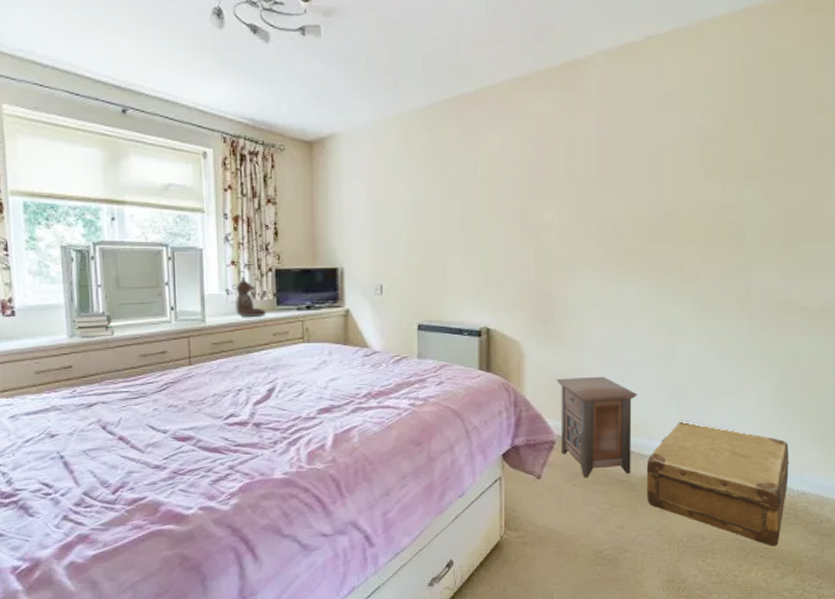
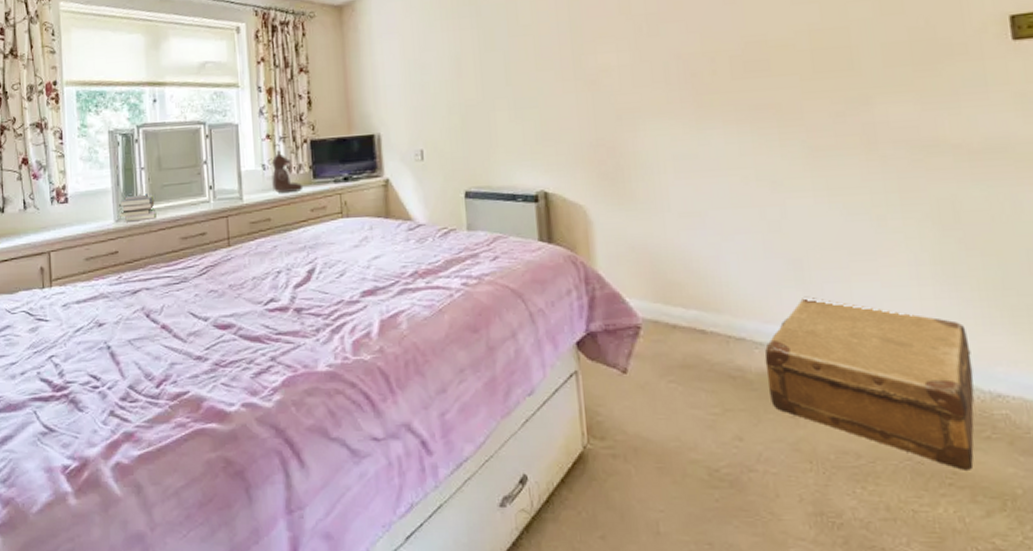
nightstand: present [556,376,637,478] -> none [633,243,745,373]

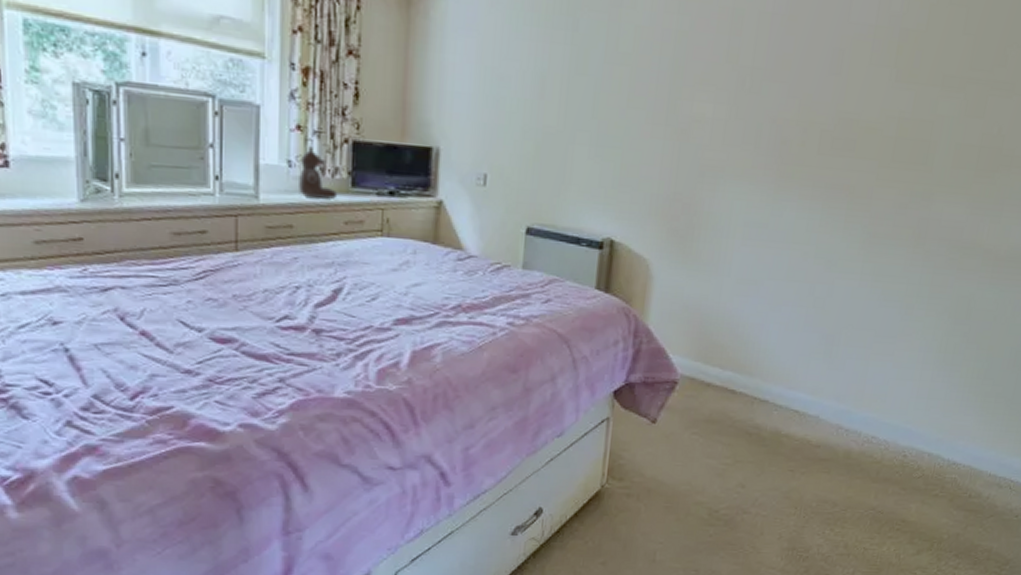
books: present [120,192,157,222] -> none [87,169,140,206]
suitcase: present [764,296,974,470] -> none [776,369,947,519]

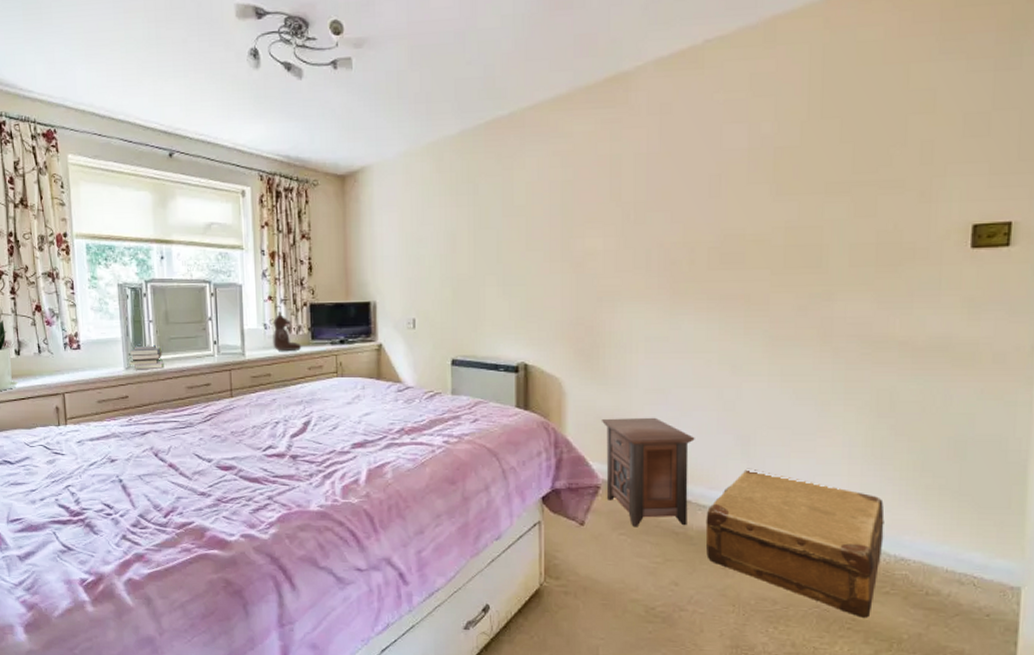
books: none [87,169,140,206] -> present [129,344,164,370]
nightstand: none [683,307,781,427] -> present [601,417,695,528]
suitcase: none [776,369,947,519] -> present [705,468,885,618]

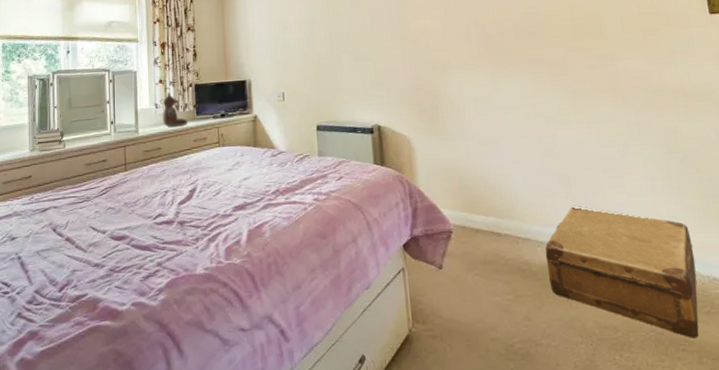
nightstand: present [601,417,695,528] -> none [446,165,531,267]

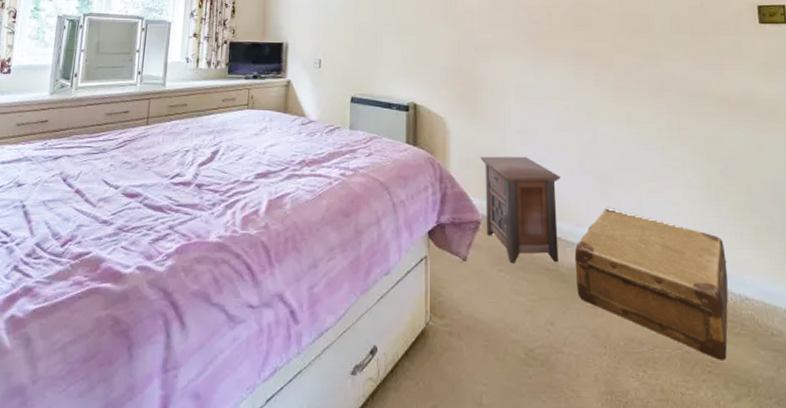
books: present [34,127,66,152] -> none [55,71,90,96]
stuffed animal: present [162,92,188,127] -> none [192,47,219,83]
nightstand: none [446,165,531,267] -> present [480,156,561,264]

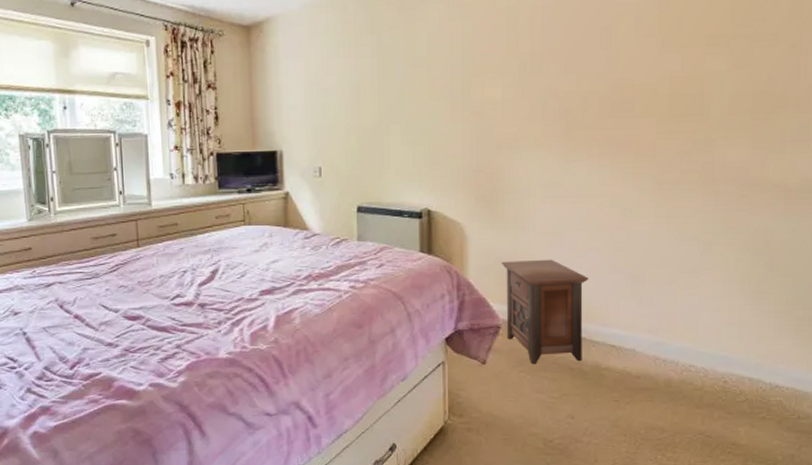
suitcase: present [574,206,729,360] -> none [599,305,761,442]

